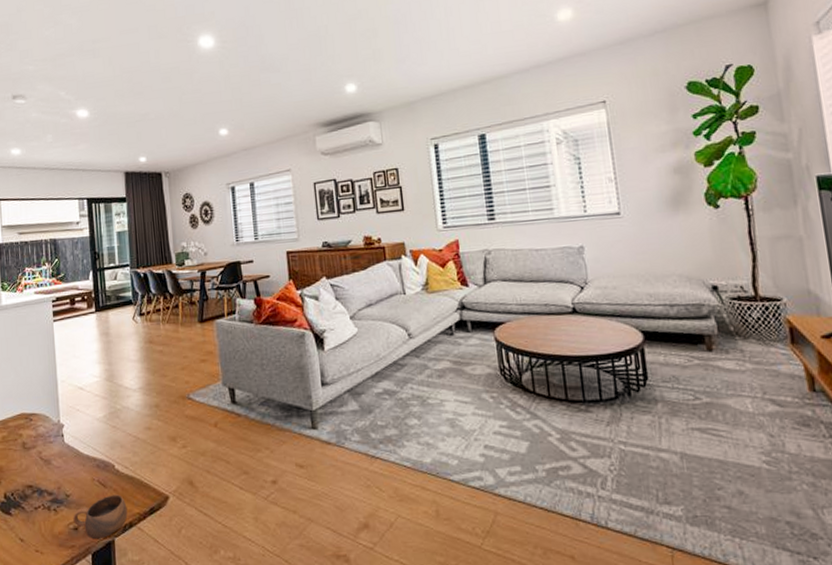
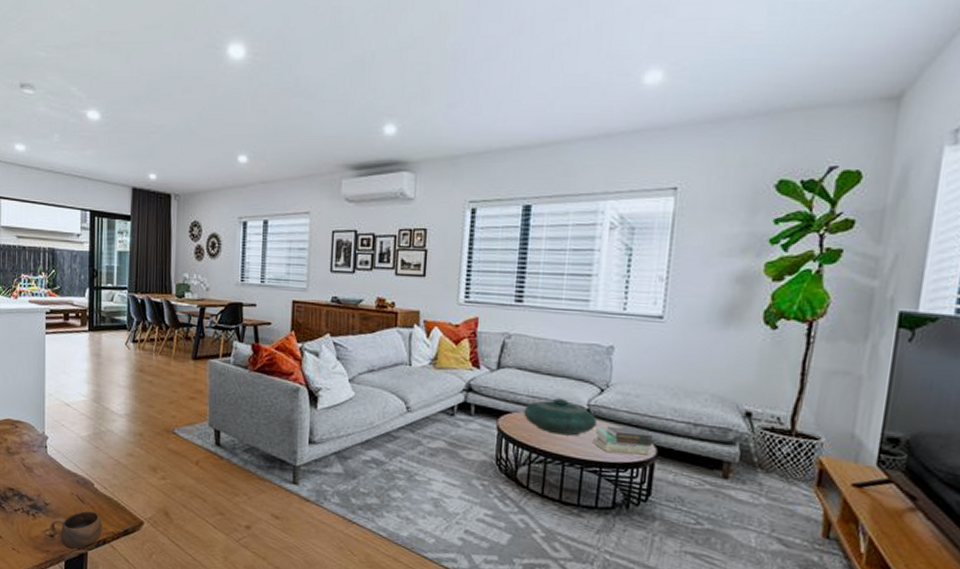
decorative bowl: none [516,302,584,337] -> present [524,398,597,436]
books: none [584,318,639,345] -> present [593,426,653,455]

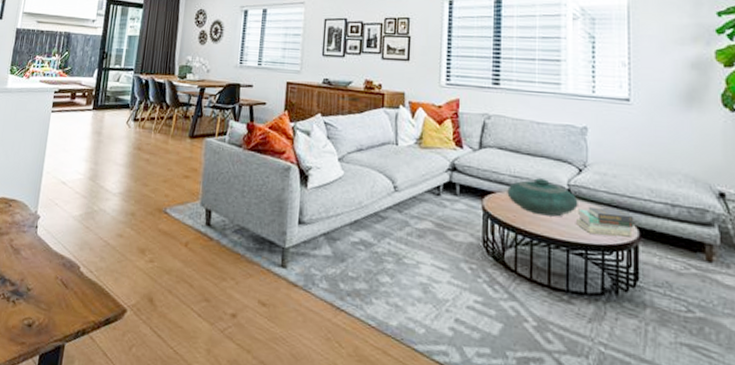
cup: present [50,510,102,549] -> none [28,297,84,341]

